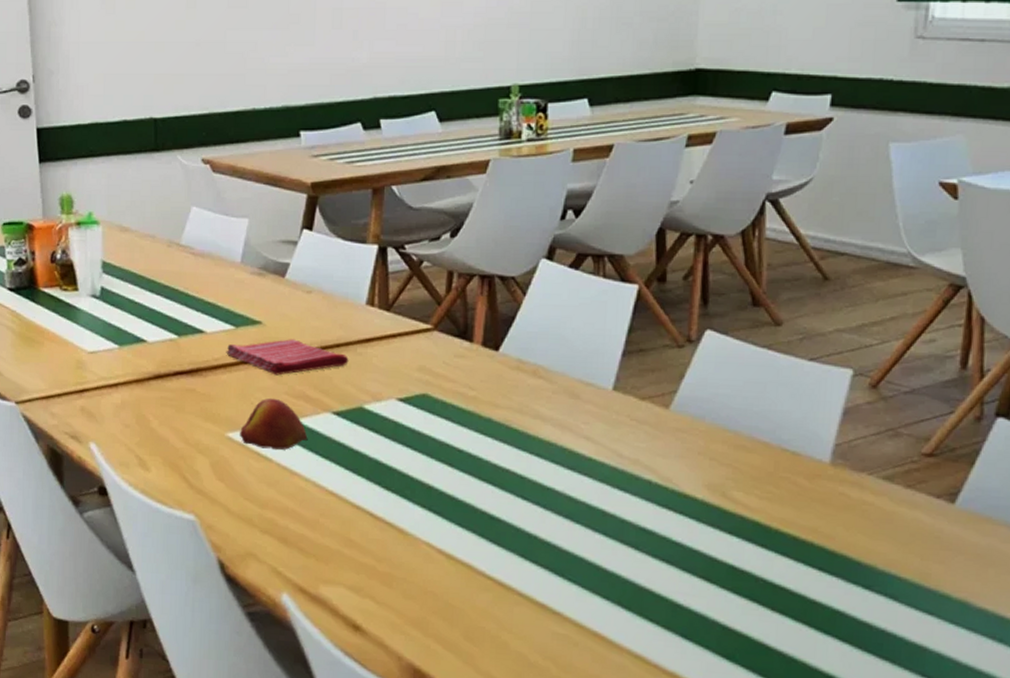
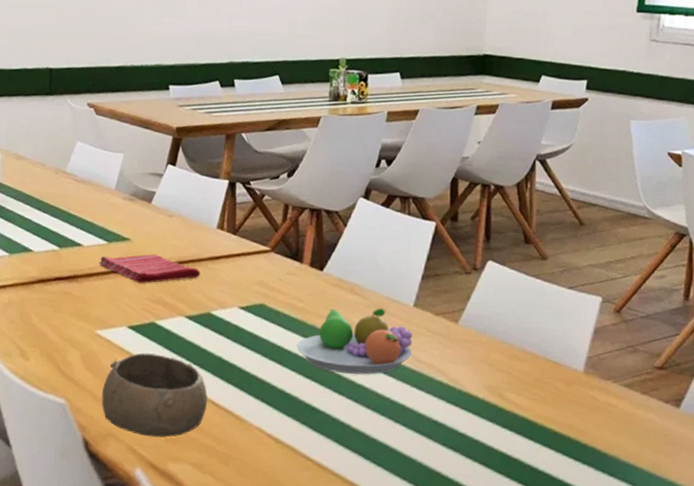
bowl: none [237,456,364,557] -> present [101,352,208,438]
apple: present [240,398,308,450] -> none [107,302,164,347]
fruit bowl: none [468,394,613,475] -> present [295,307,413,375]

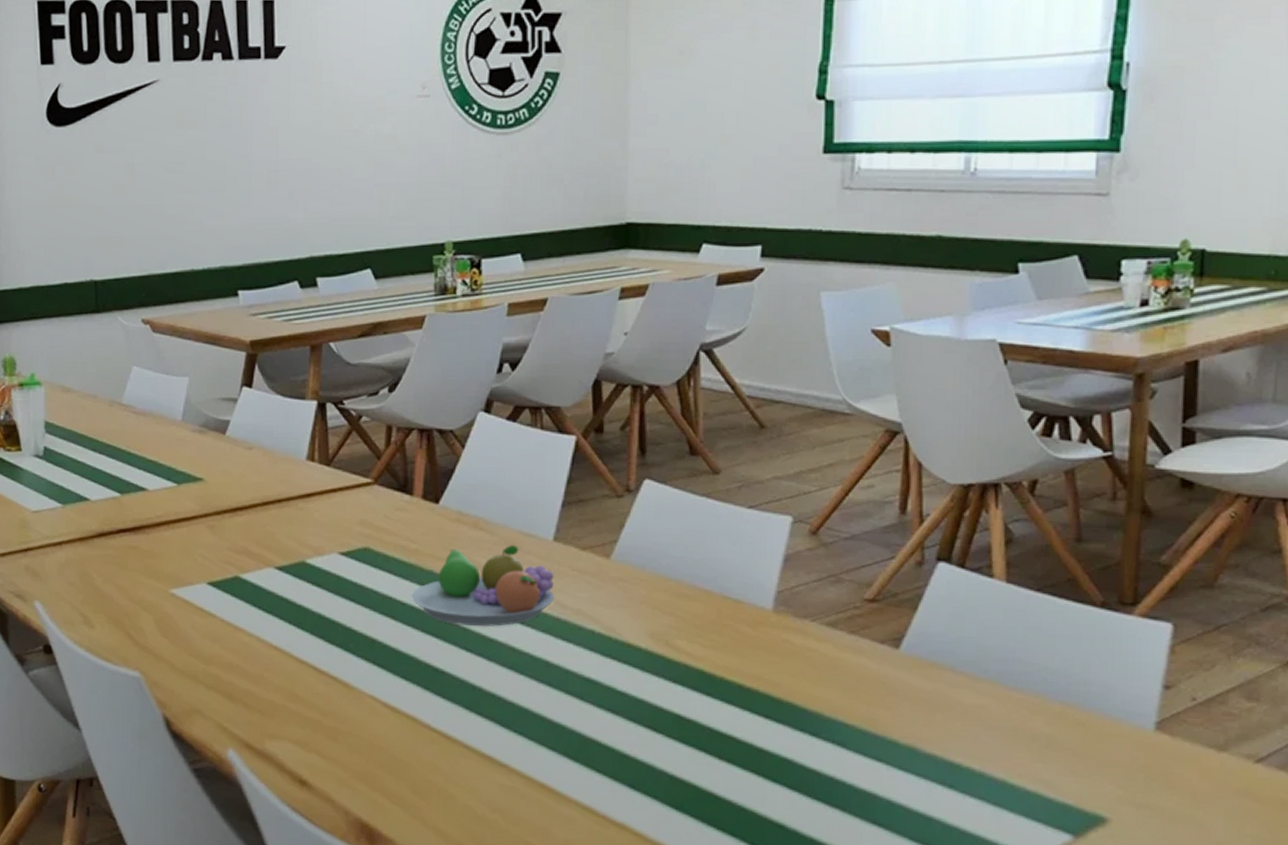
dish towel: present [99,254,201,284] -> none [168,495,290,532]
bowl: present [101,352,208,438] -> none [182,612,309,712]

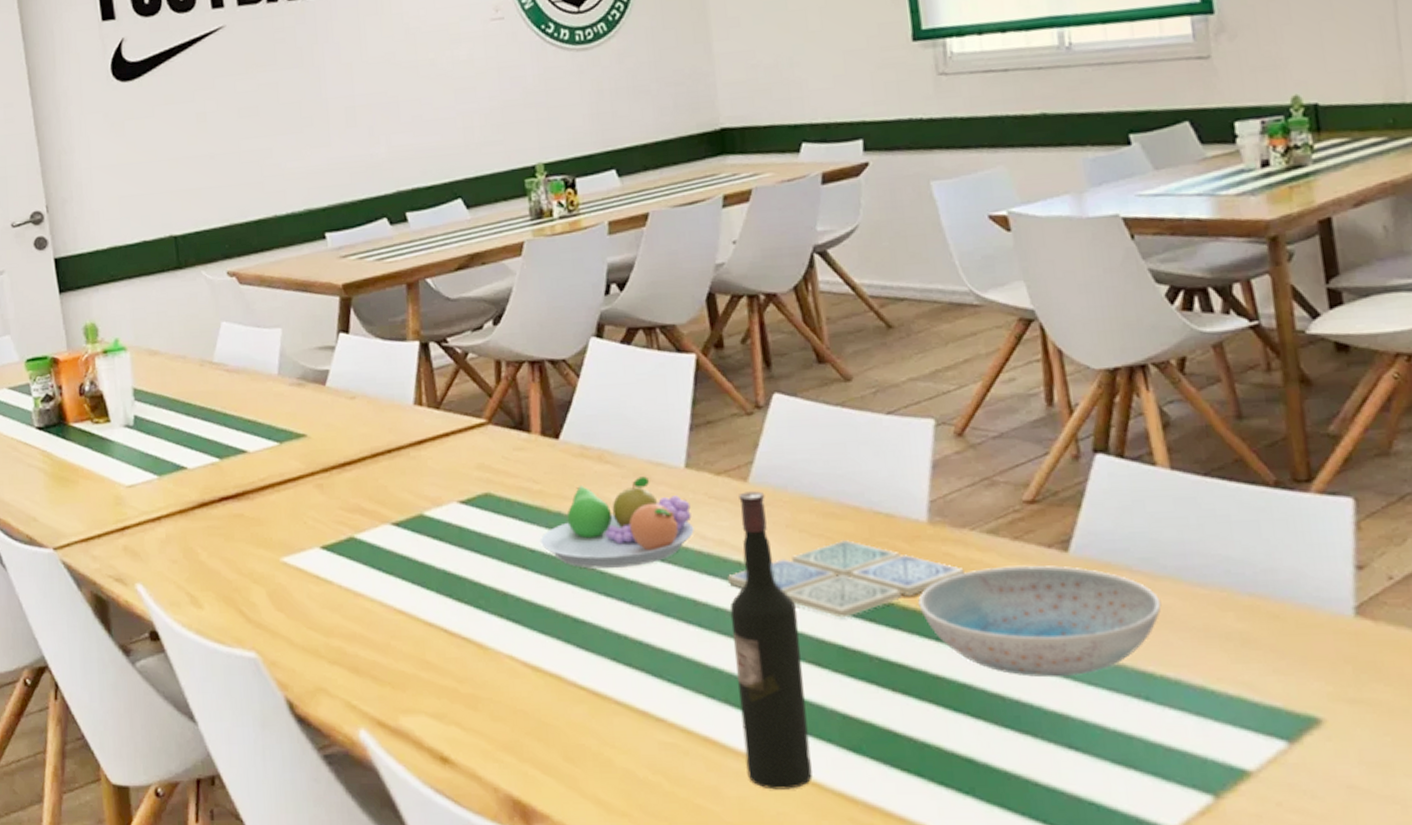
wine bottle: none [576,568,641,837] -> present [730,491,813,790]
drink coaster: none [579,619,800,690] -> present [726,539,964,618]
dish: none [753,656,978,761] -> present [918,565,1162,678]

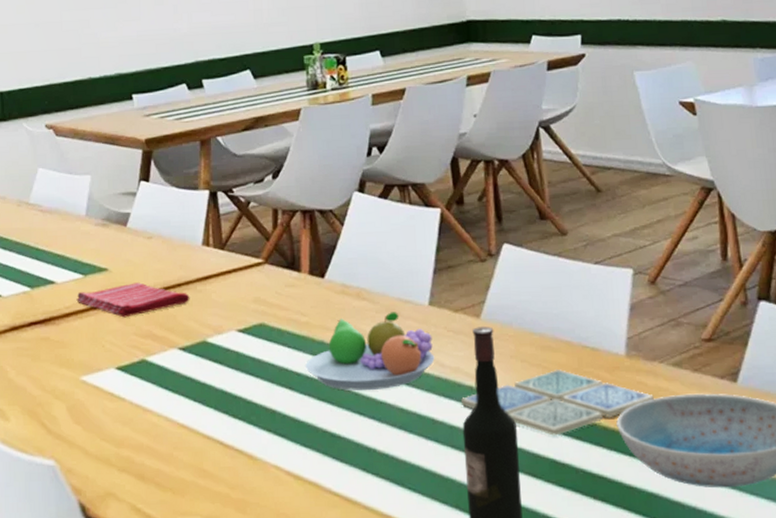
dish towel: none [272,449,403,490] -> present [76,282,190,318]

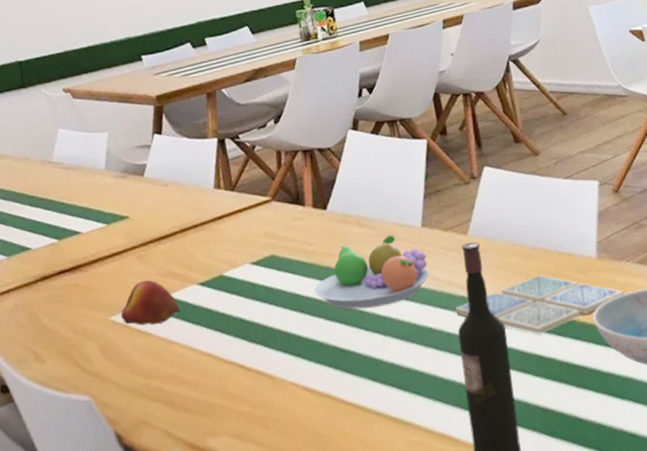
dish towel: present [76,282,190,318] -> none [101,227,206,260]
apple: none [93,339,157,389] -> present [121,280,180,326]

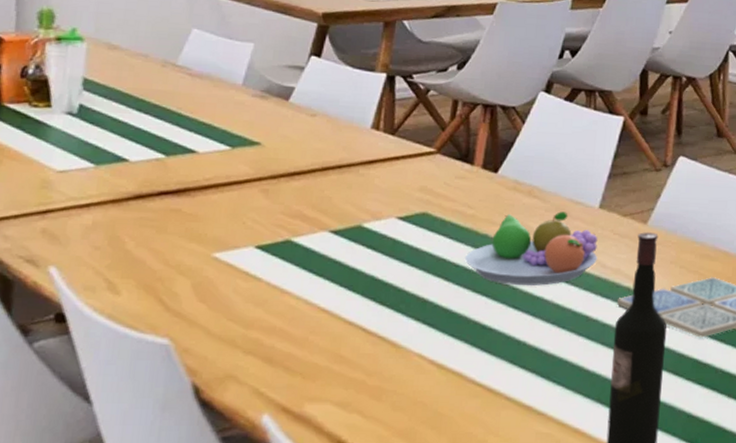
apple: present [121,280,180,326] -> none [228,217,302,270]

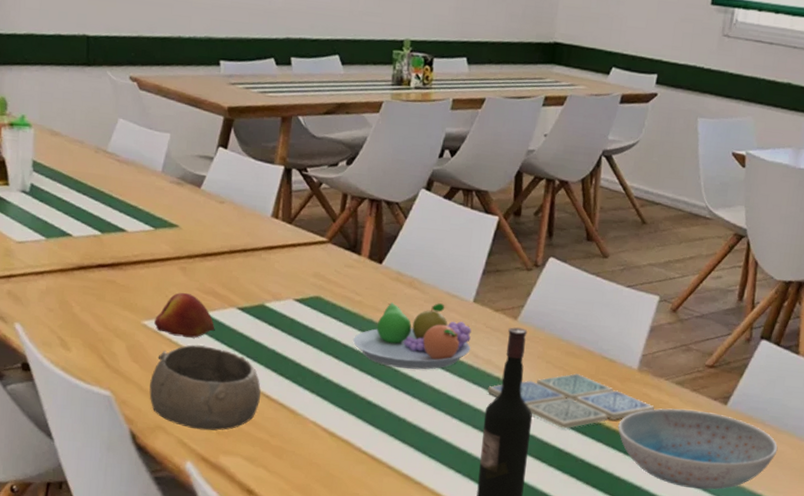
bowl: none [218,275,357,376] -> present [149,344,261,431]
apple: none [228,217,302,270] -> present [154,292,215,338]

